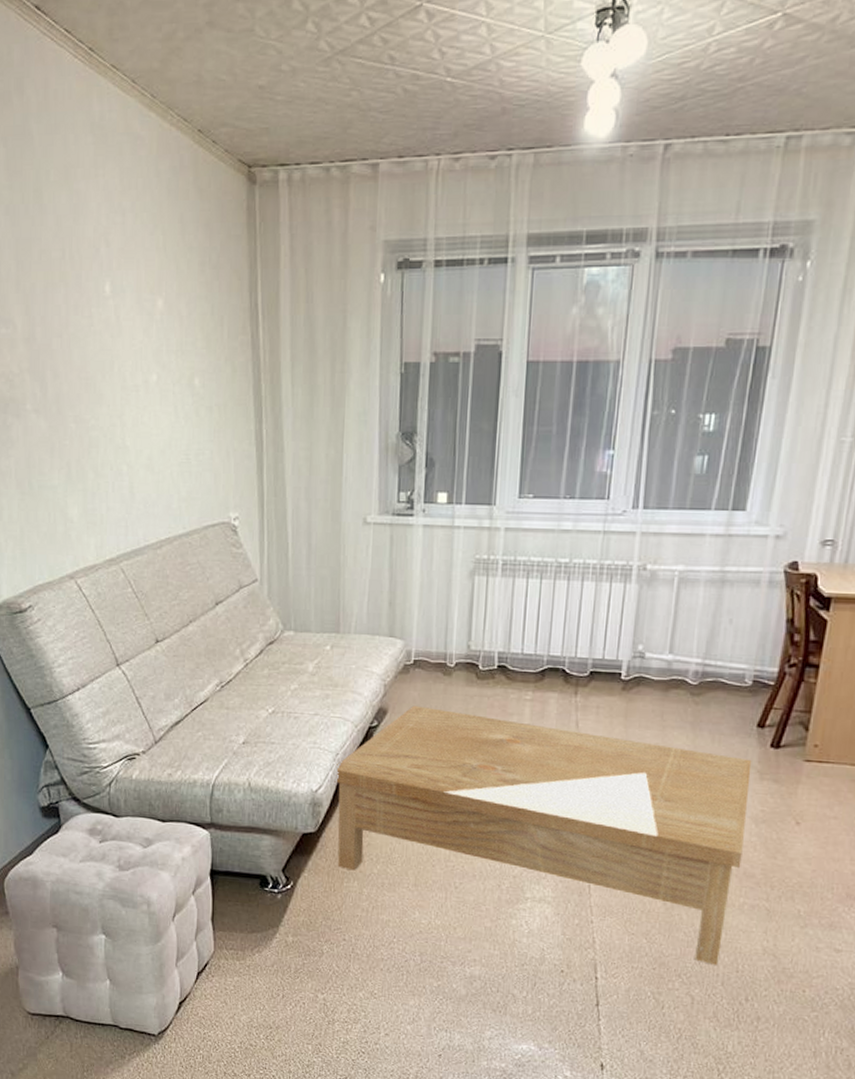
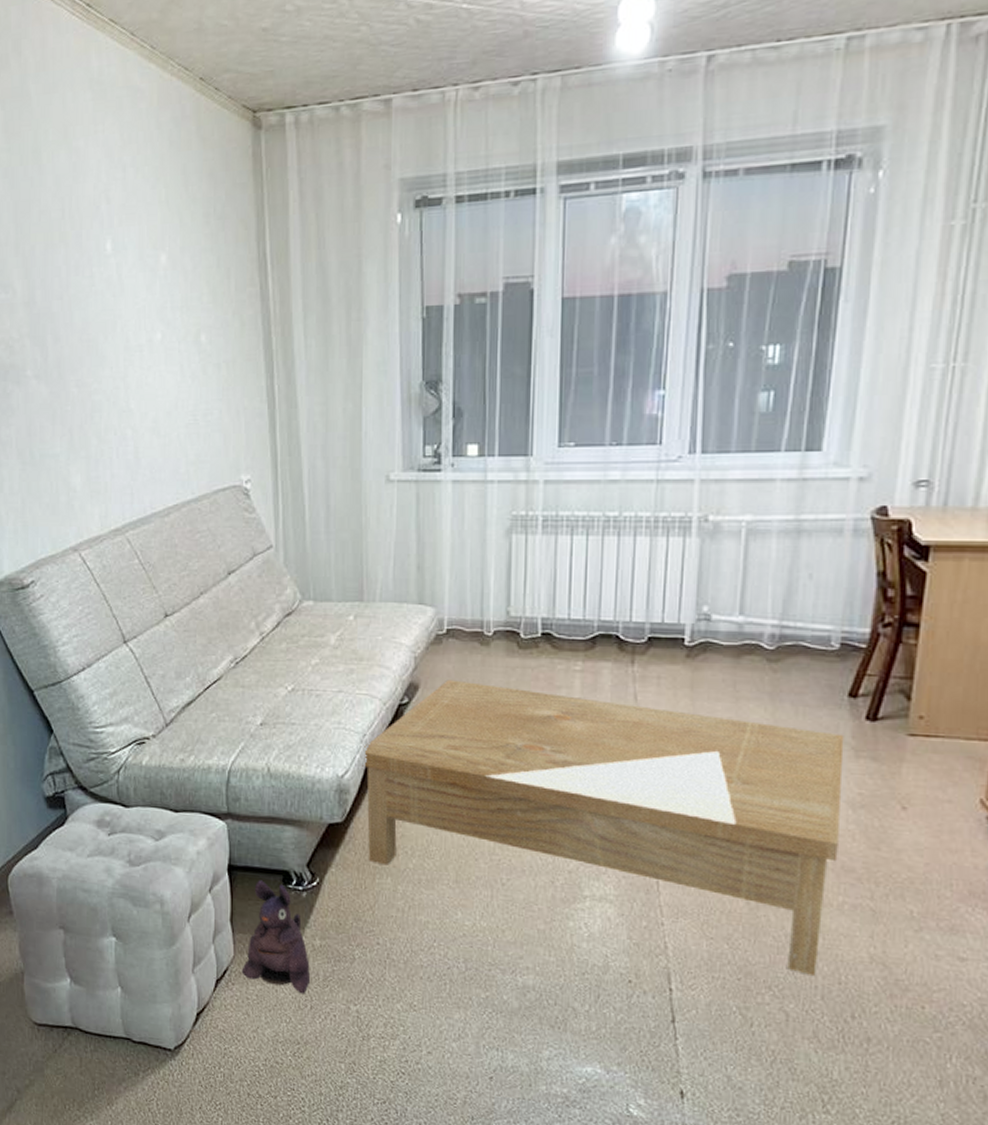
plush toy: none [221,883,283,985] -> present [241,880,311,994]

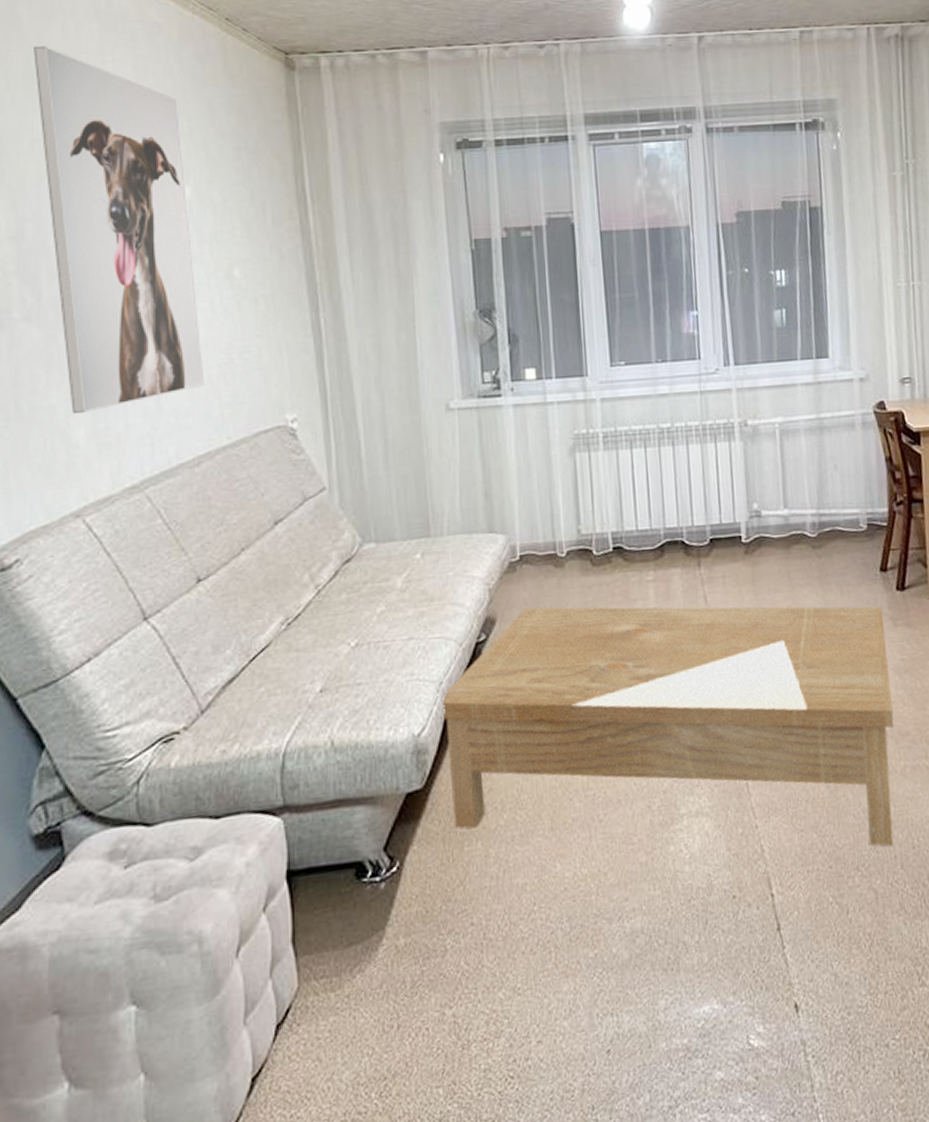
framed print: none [40,119,174,462] -> present [33,45,205,413]
plush toy: present [241,880,311,994] -> none [309,880,396,1013]

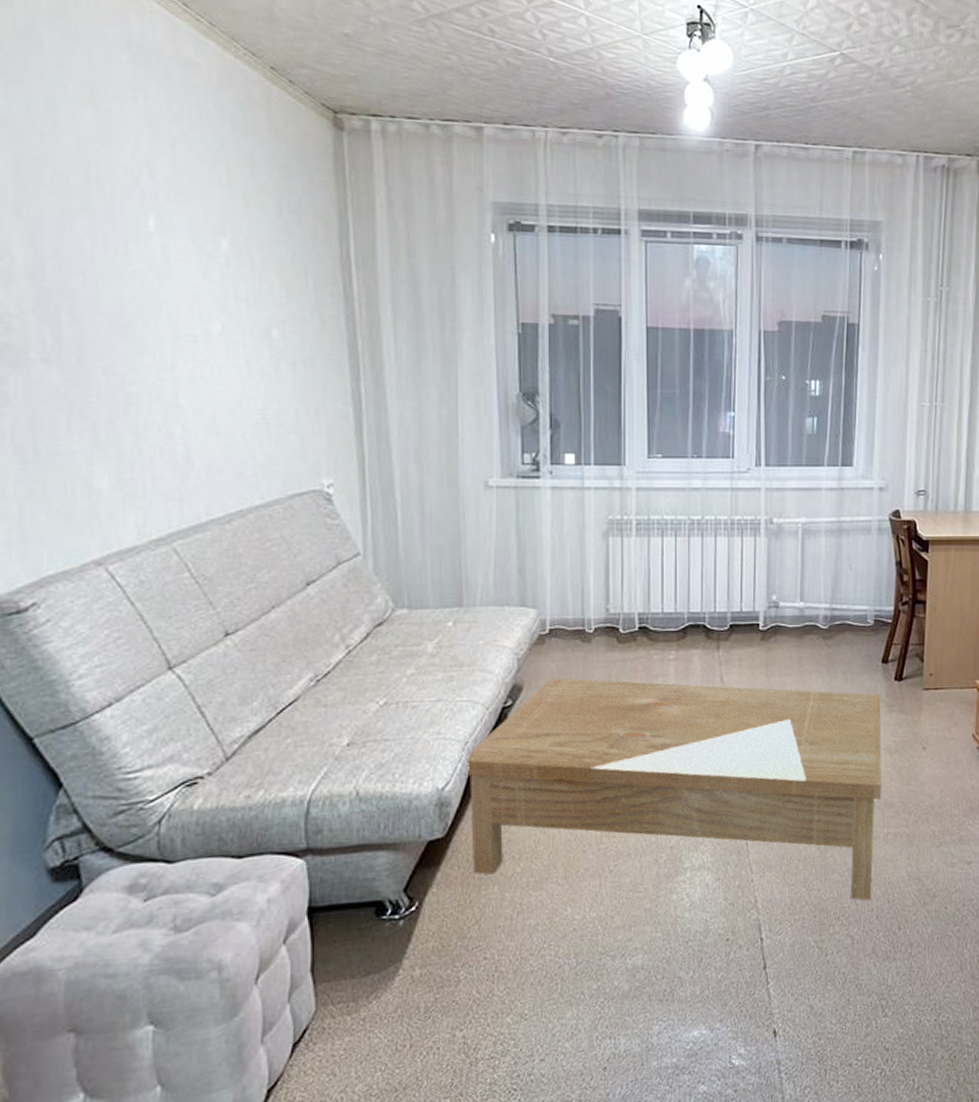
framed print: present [33,45,205,413] -> none [56,71,238,461]

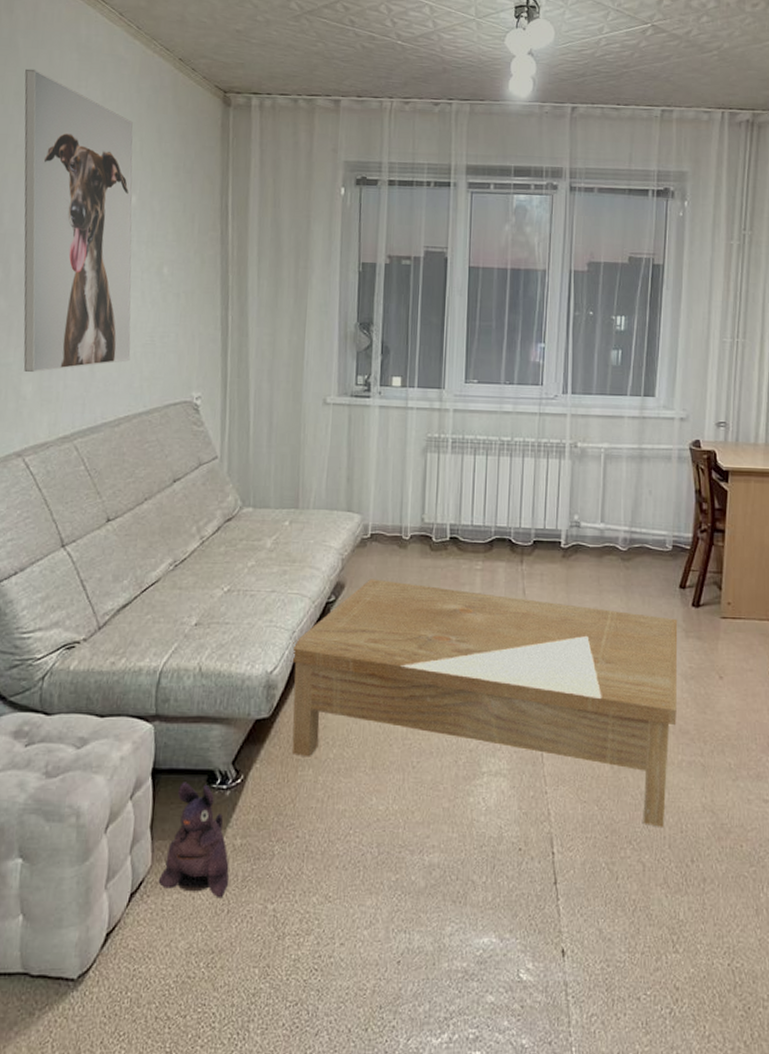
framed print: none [56,71,238,461] -> present [23,68,133,372]
plush toy: none [325,917,410,1034] -> present [158,782,230,899]

